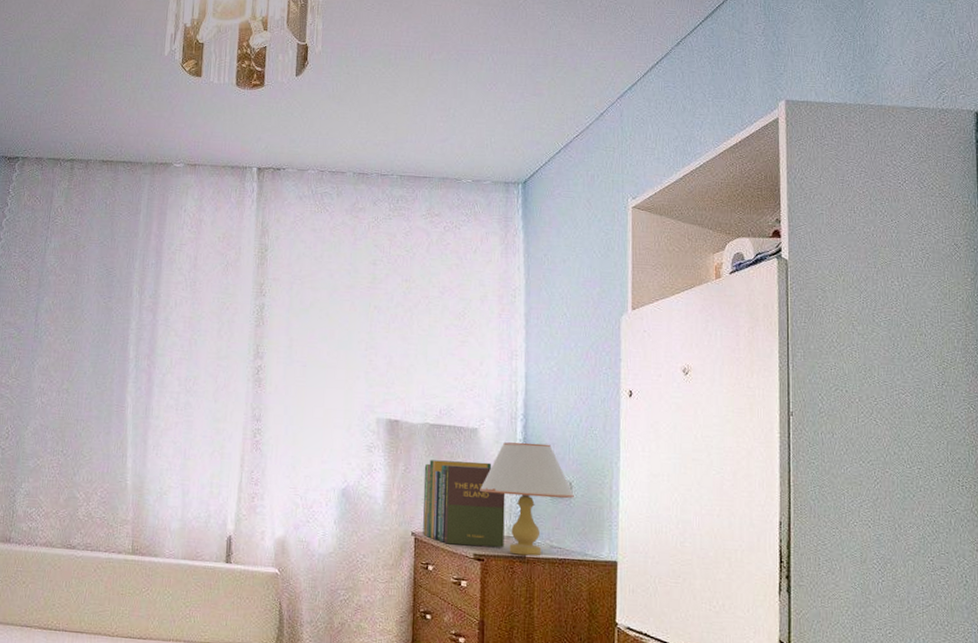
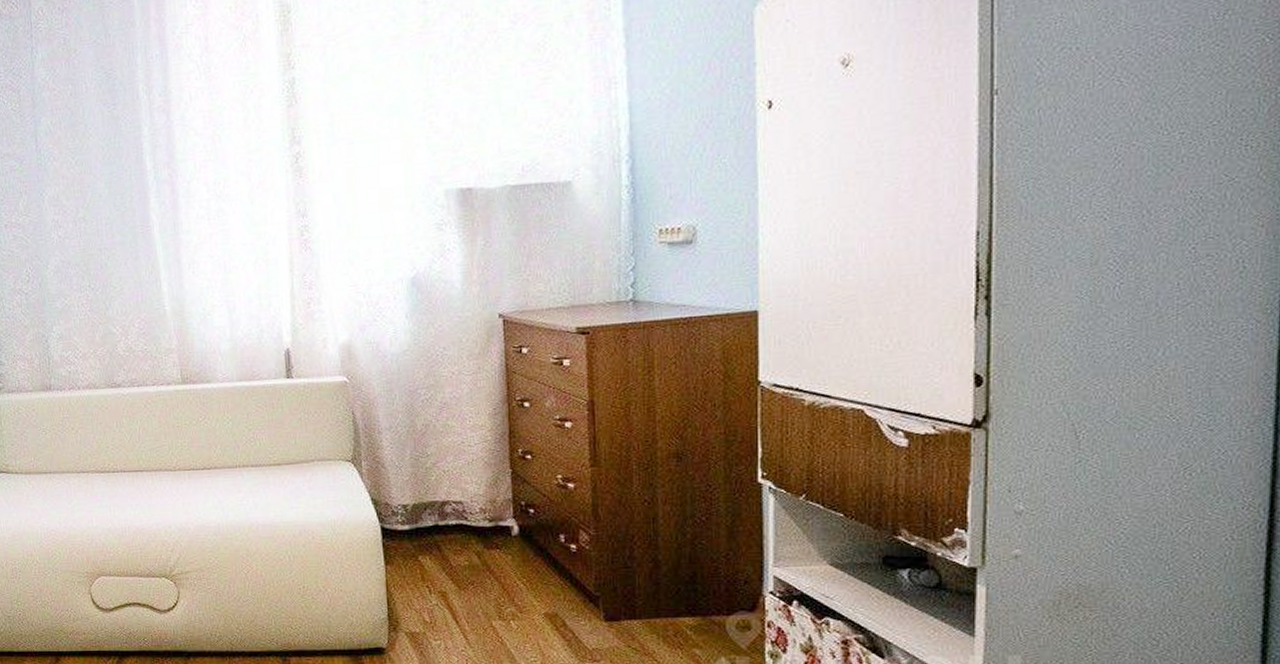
books: present [423,460,505,547] -> none [508,219,613,322]
table lamp: present [480,442,574,557] -> none [579,185,699,321]

